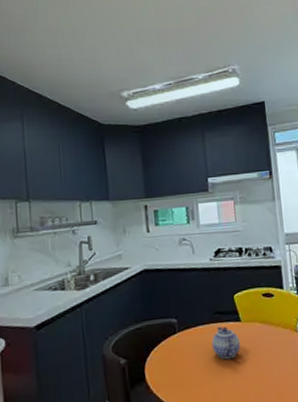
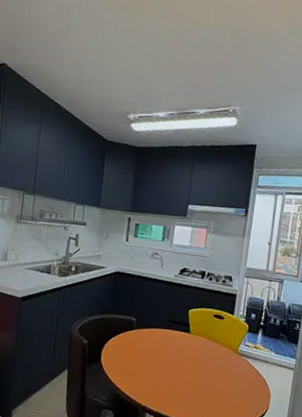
teapot: present [211,326,241,360] -> none [161,333,186,362]

